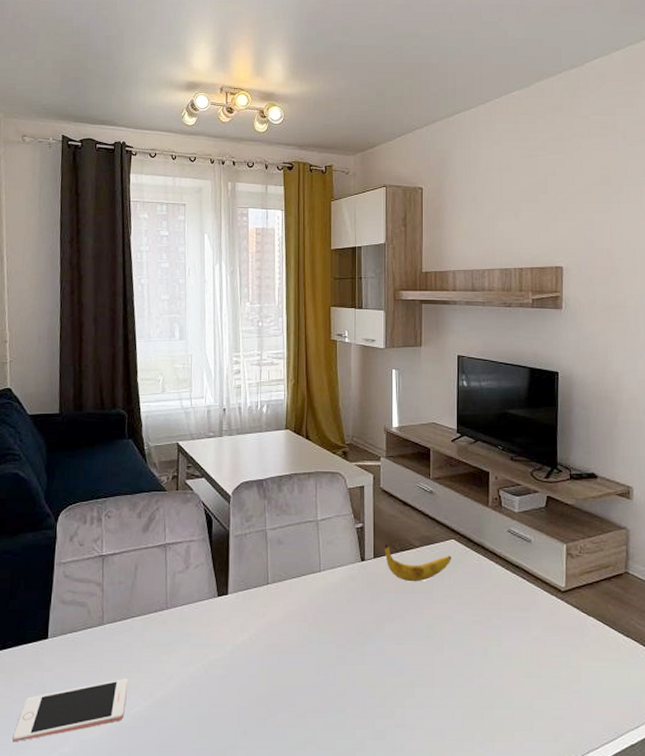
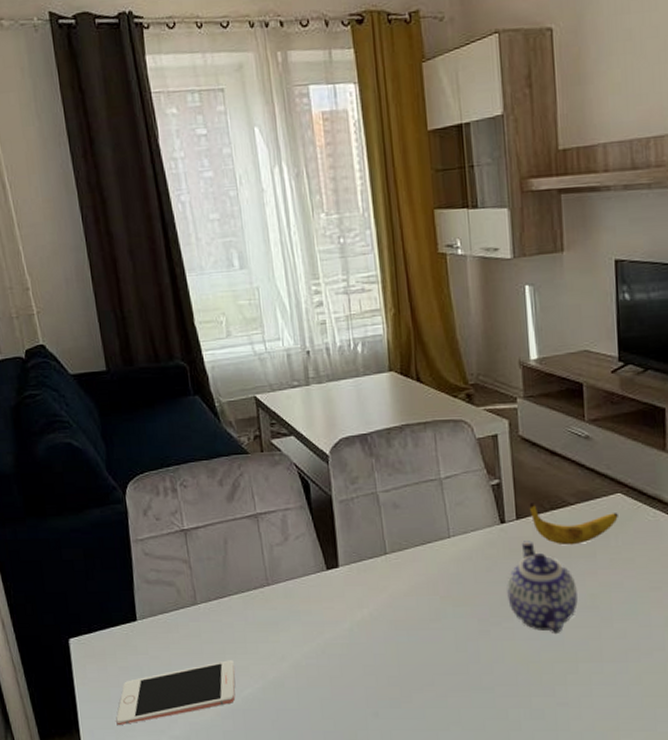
teapot: none [362,577,417,661] -> present [507,541,578,635]

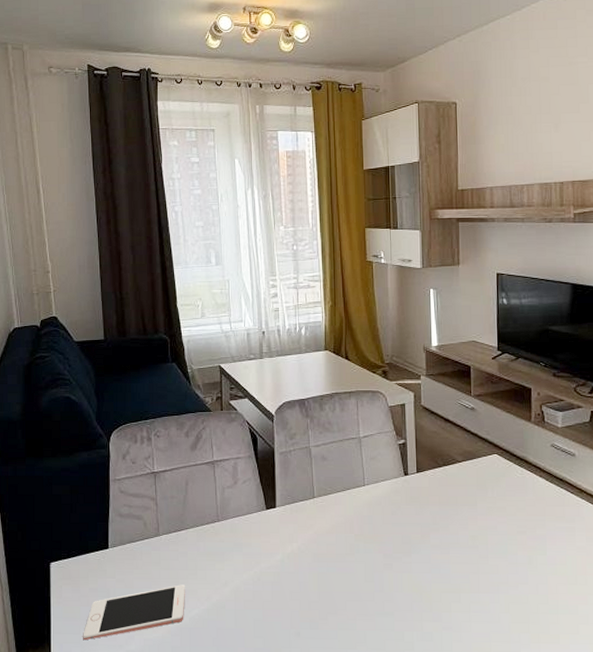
teapot: present [507,541,578,635] -> none [407,490,462,569]
banana: present [529,502,618,546] -> none [427,459,494,495]

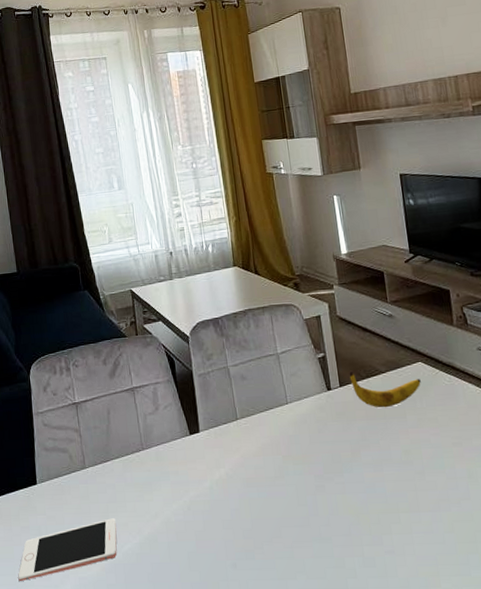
banana: none [427,459,494,495] -> present [349,372,421,408]

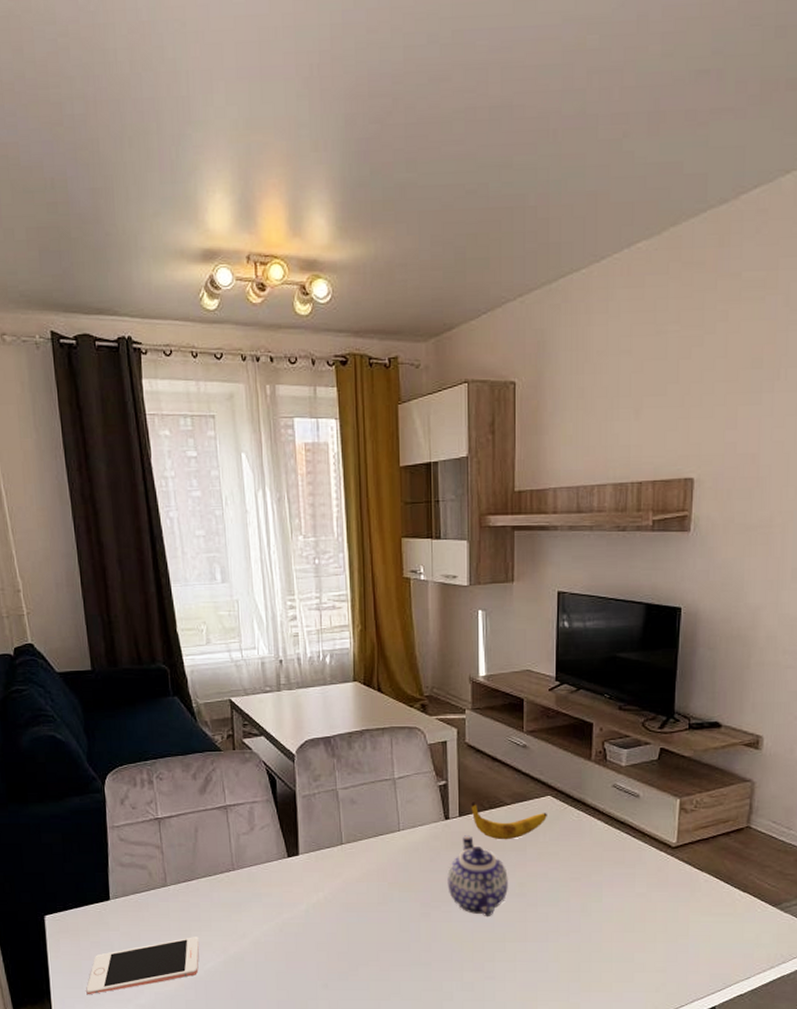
teapot: none [336,405,395,488] -> present [447,835,508,918]

